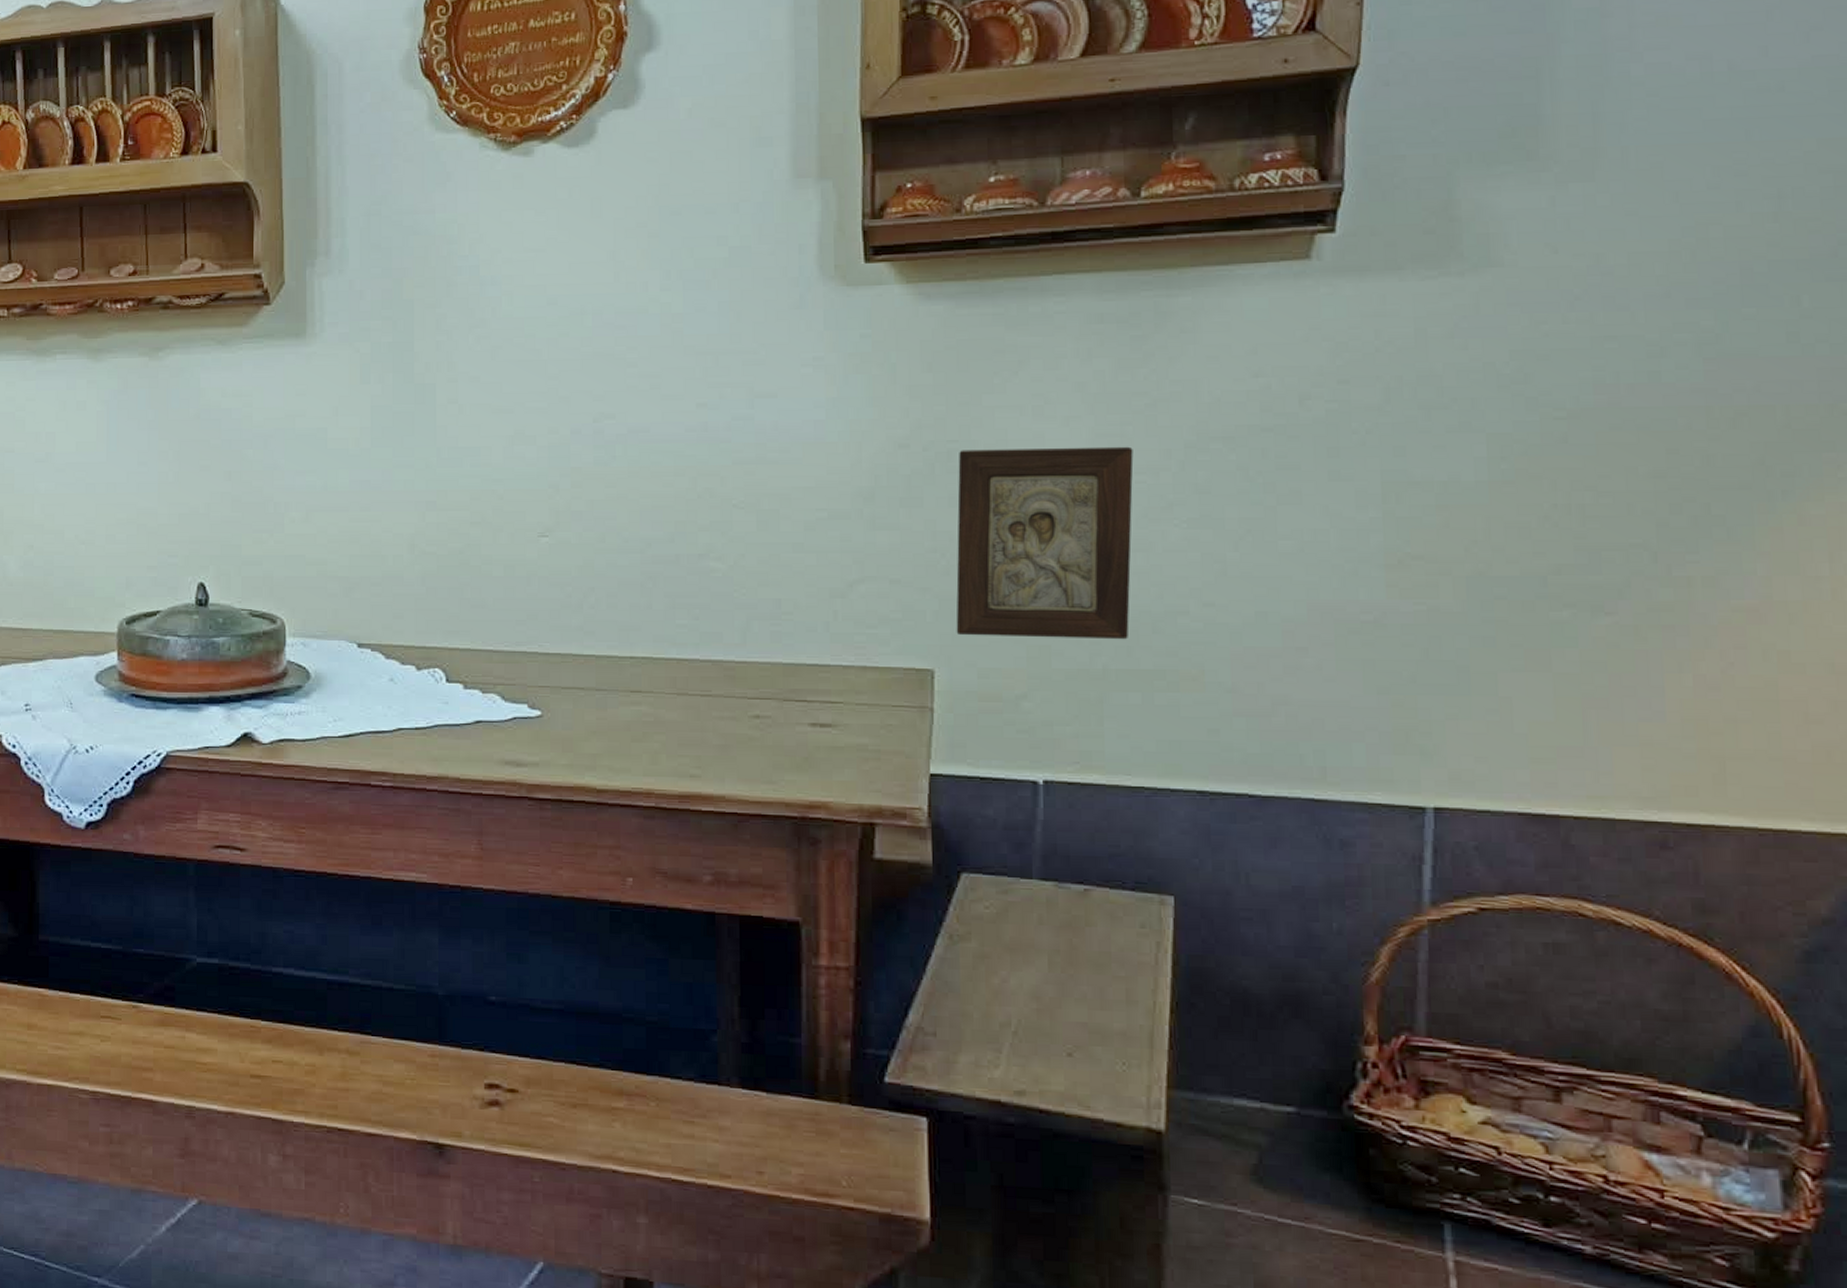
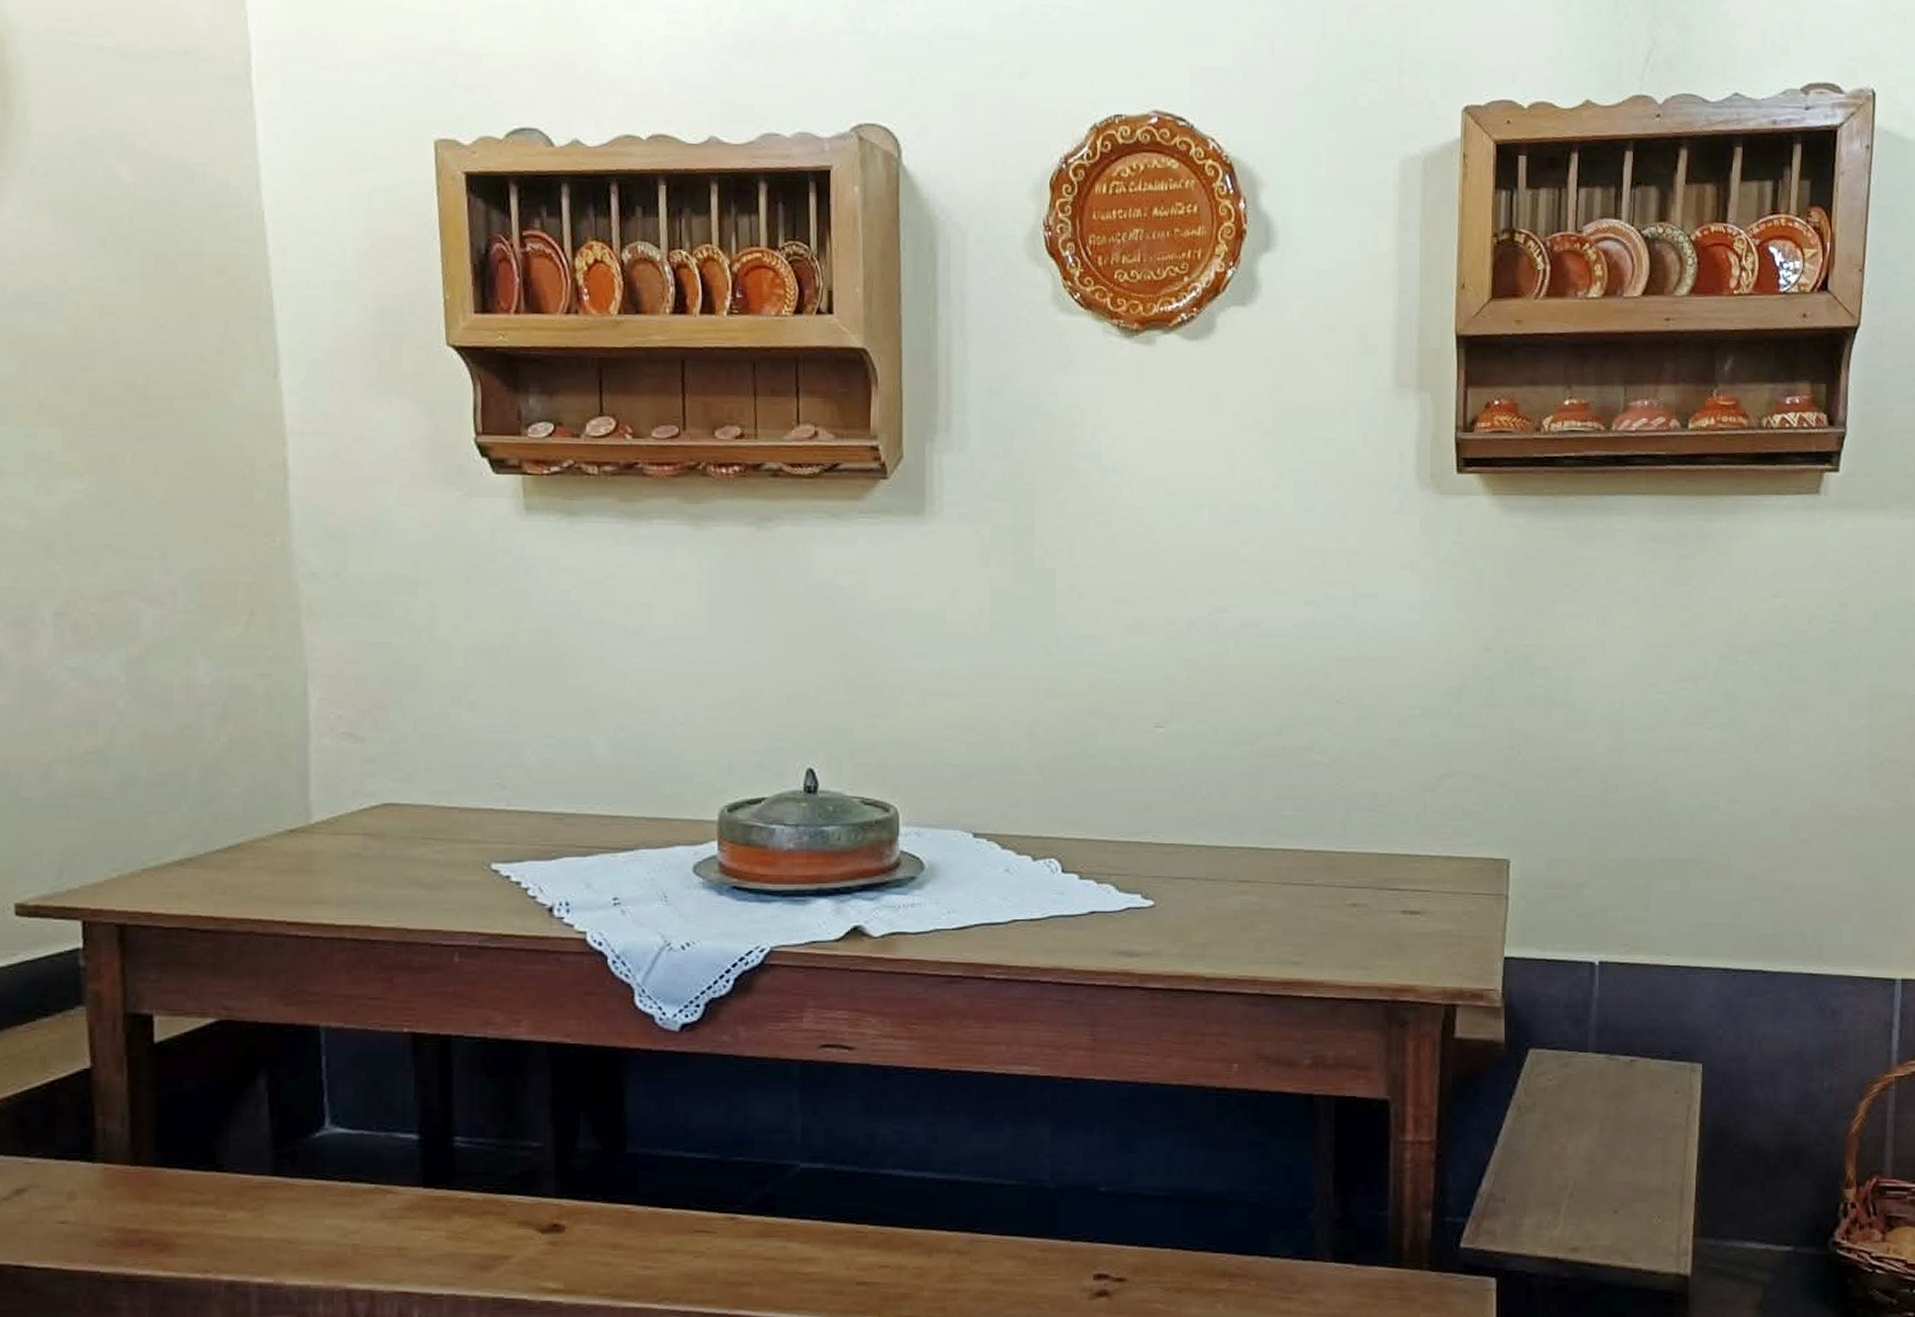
religious icon: present [956,446,1134,640] -> none [1529,654,1678,832]

